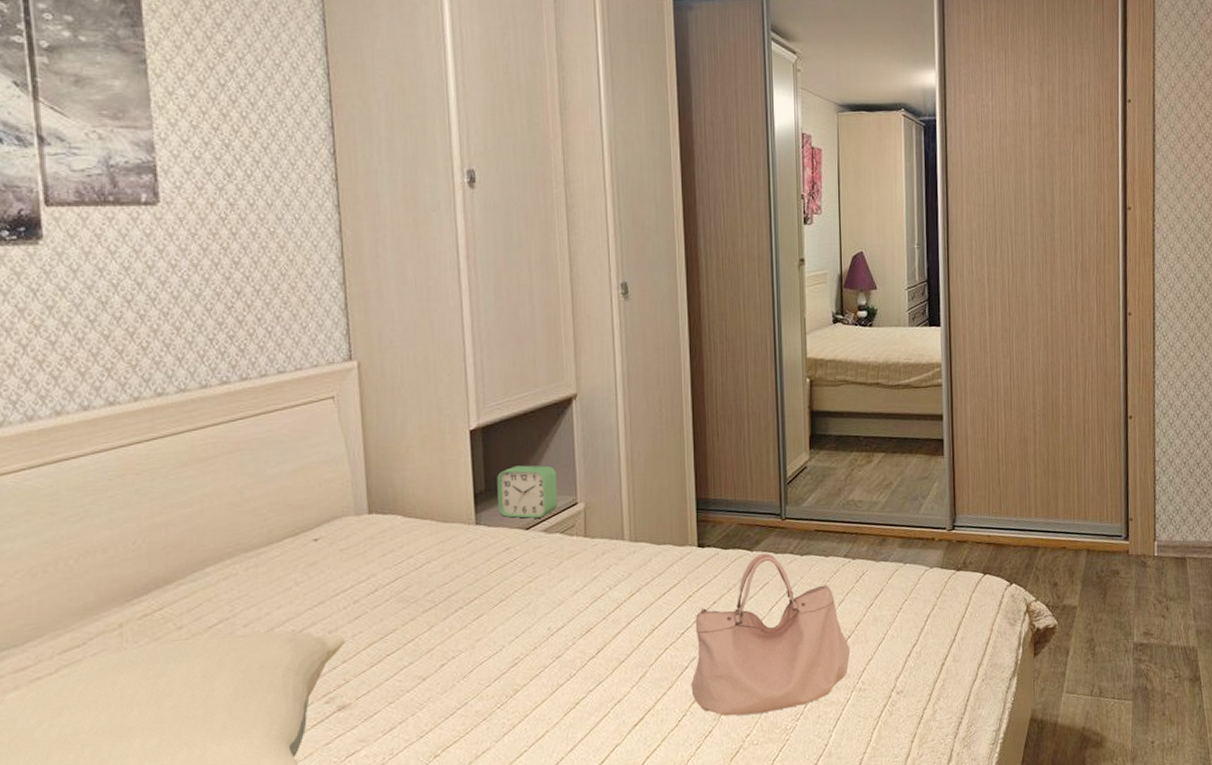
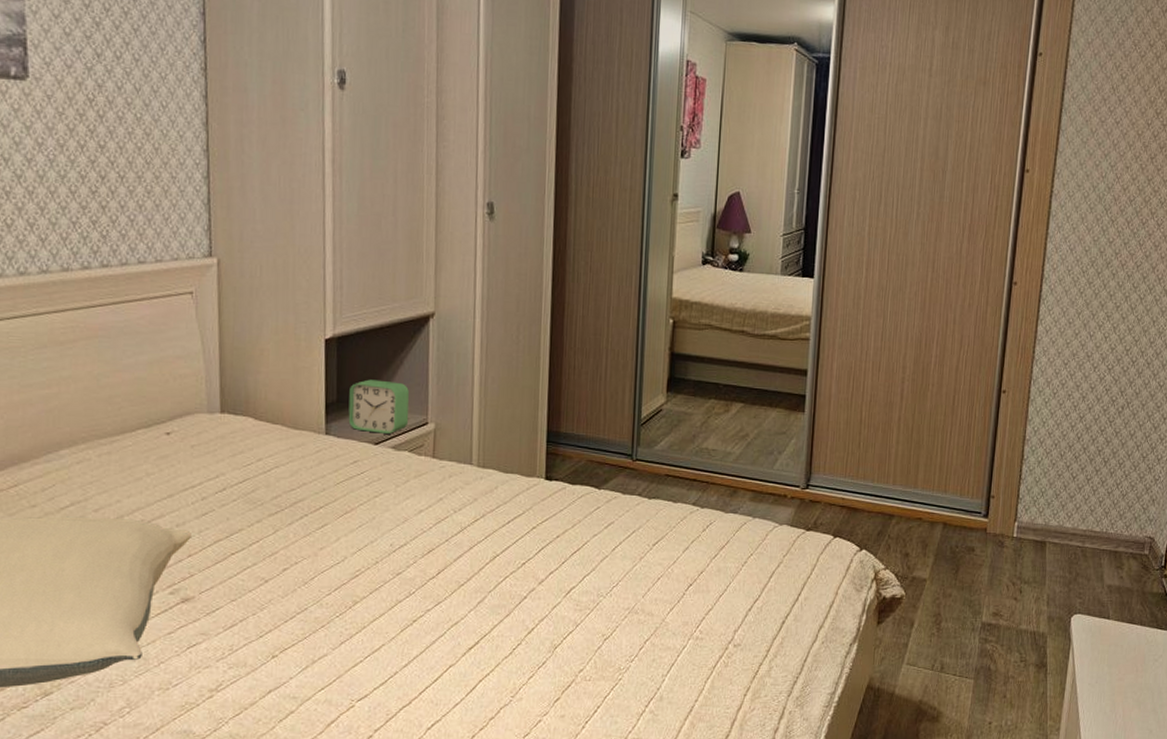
handbag: present [691,553,851,716] -> none [528,492,691,650]

